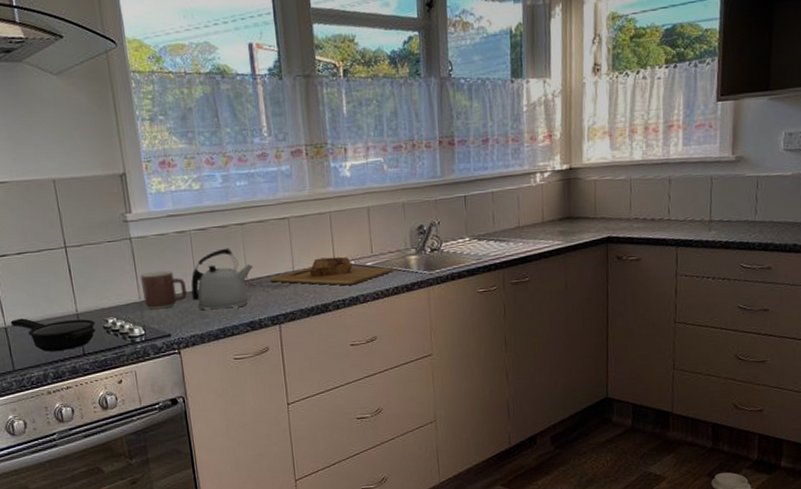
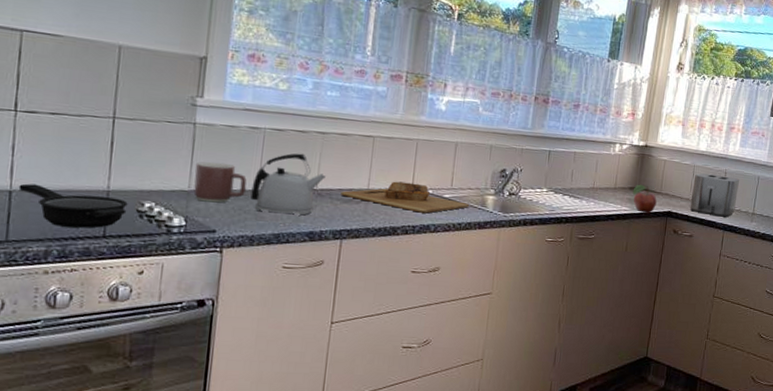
fruit: none [563,212,593,245] -> present [632,184,657,214]
toaster: none [632,184,688,232] -> present [690,173,739,217]

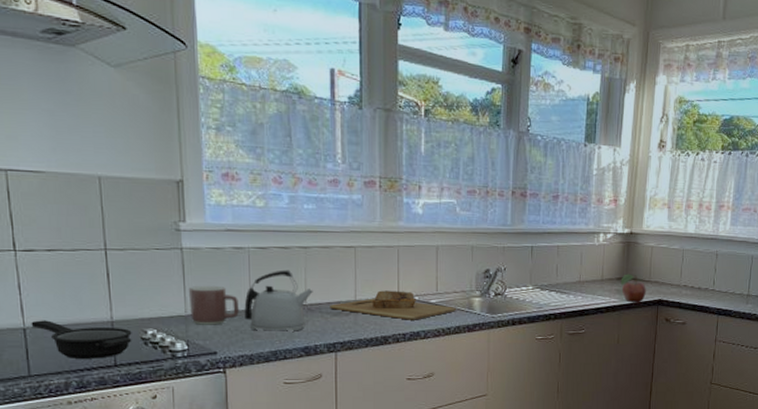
toaster: present [690,173,739,217] -> none [681,257,732,301]

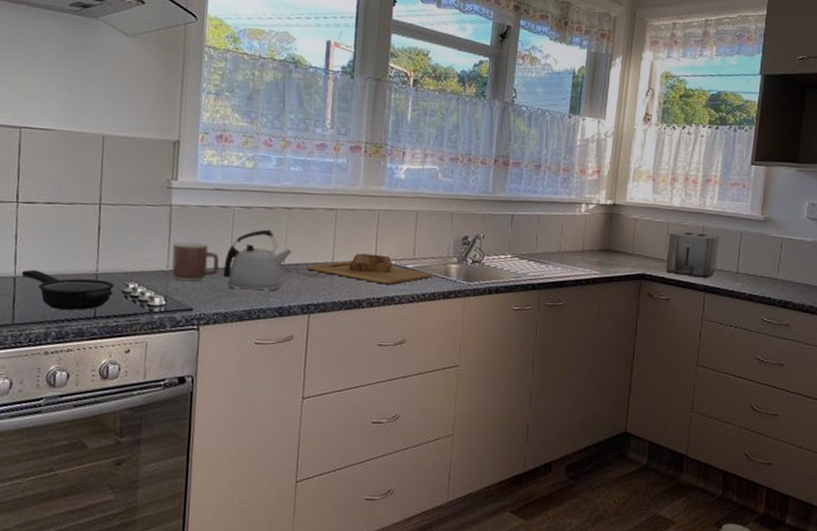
fruit: present [620,274,646,304] -> none [602,246,629,278]
toaster: none [681,257,732,301] -> present [665,231,719,278]

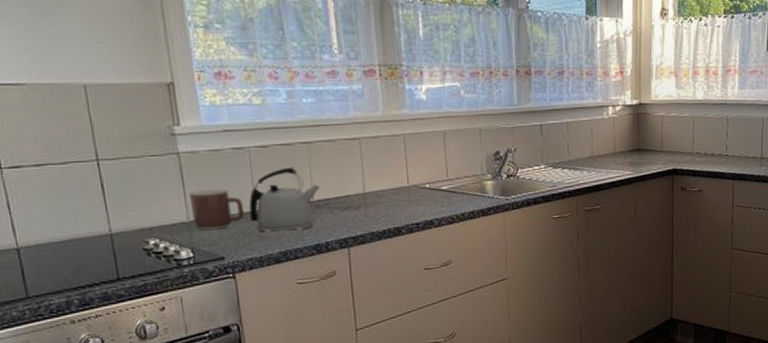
frying pan: present [21,269,114,310] -> none [24,238,134,276]
cutting board: present [307,253,433,285] -> none [338,179,470,209]
toaster: present [665,231,719,278] -> none [694,123,743,166]

